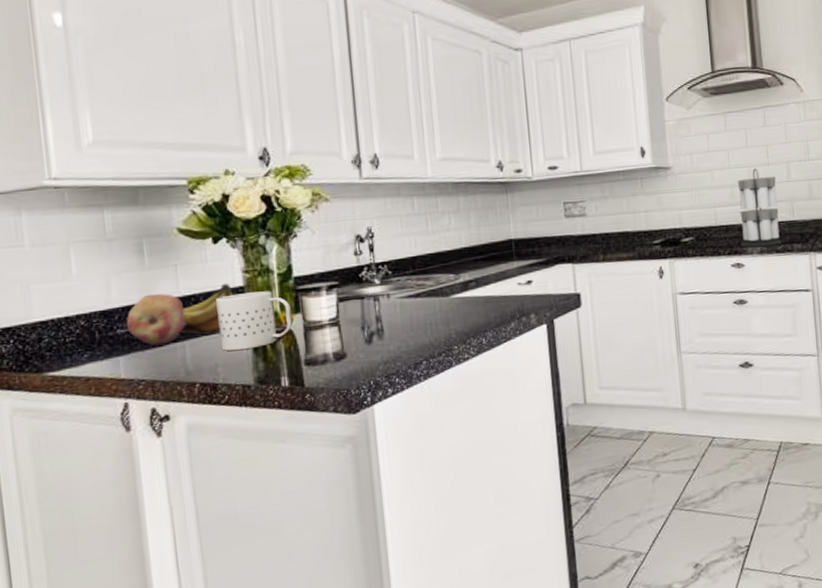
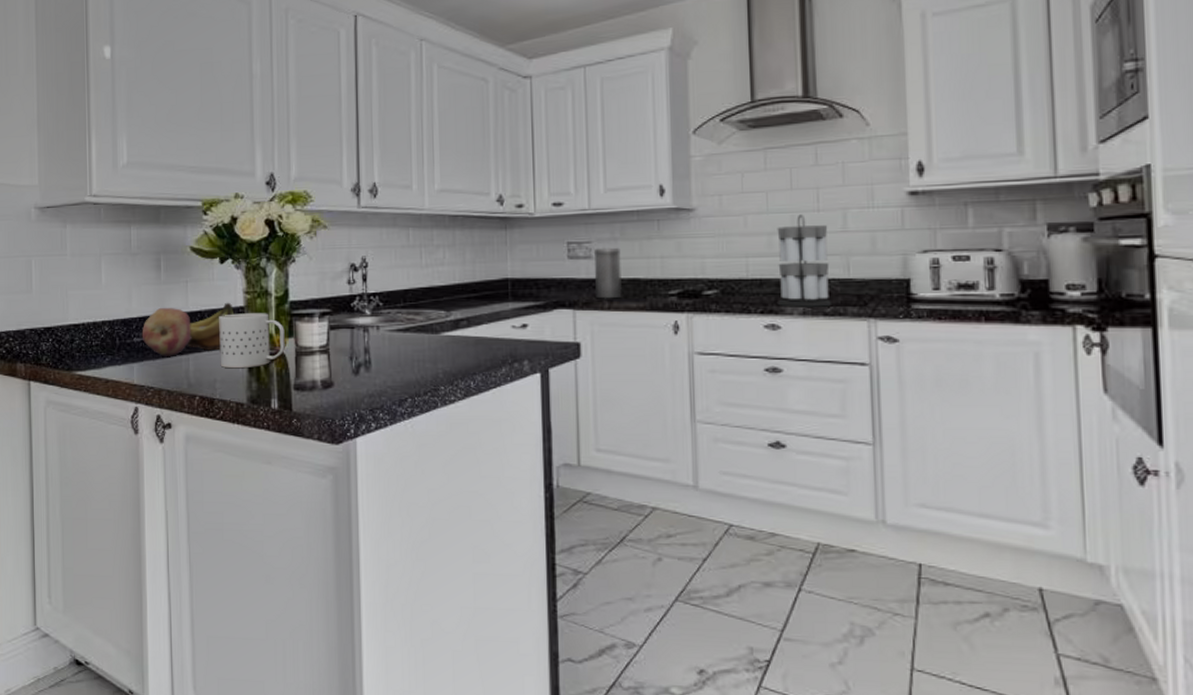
canister: none [587,204,614,253] -> present [593,247,622,299]

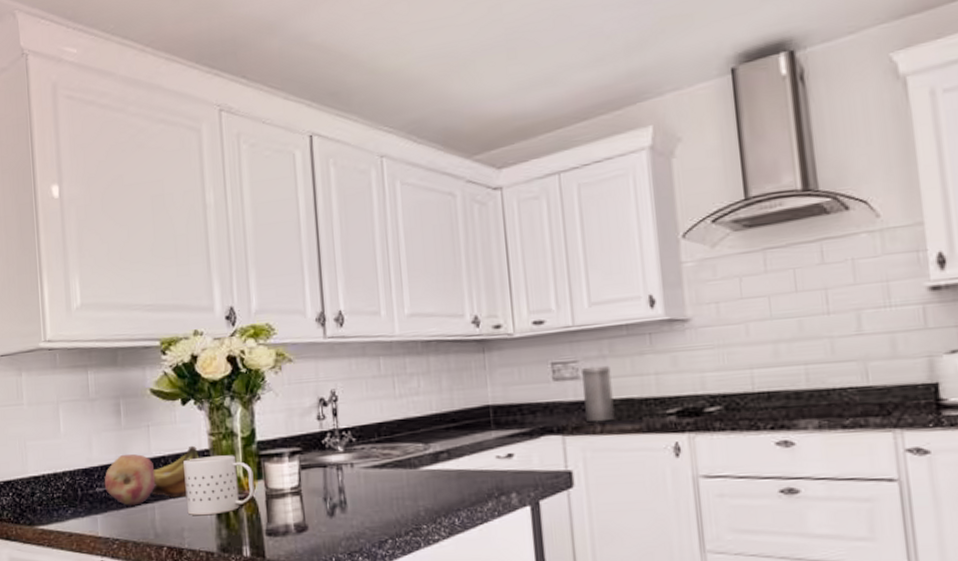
spice rack: present [777,214,833,307] -> none [783,318,852,421]

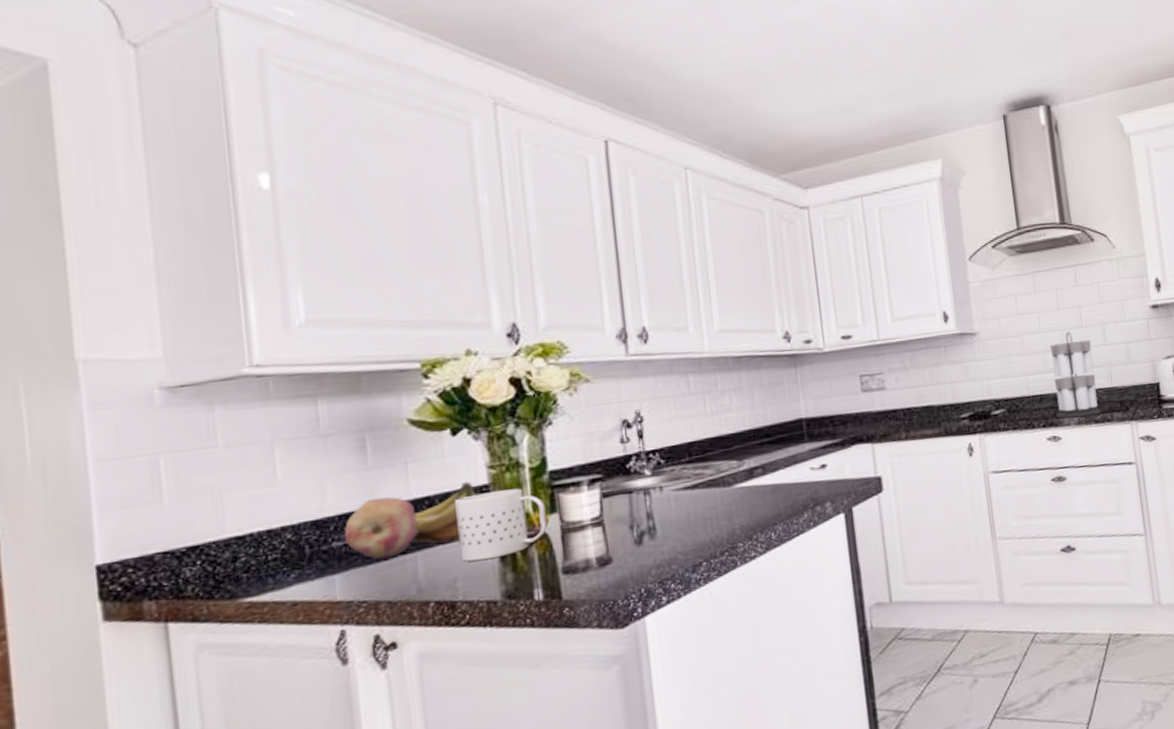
canister: present [580,365,615,423] -> none [886,376,918,430]
spice rack: none [783,318,852,421] -> present [1049,331,1102,419]

